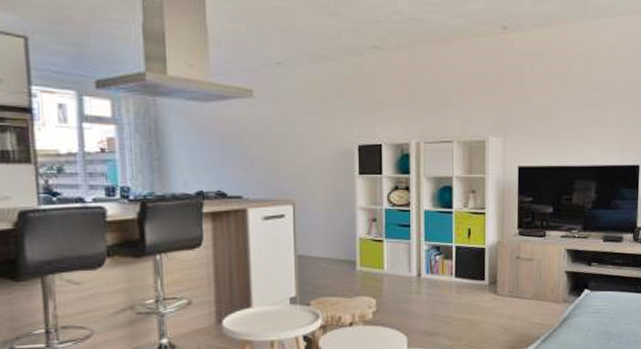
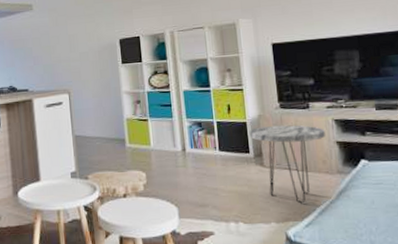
side table: none [486,253,557,332] -> present [249,125,325,204]

